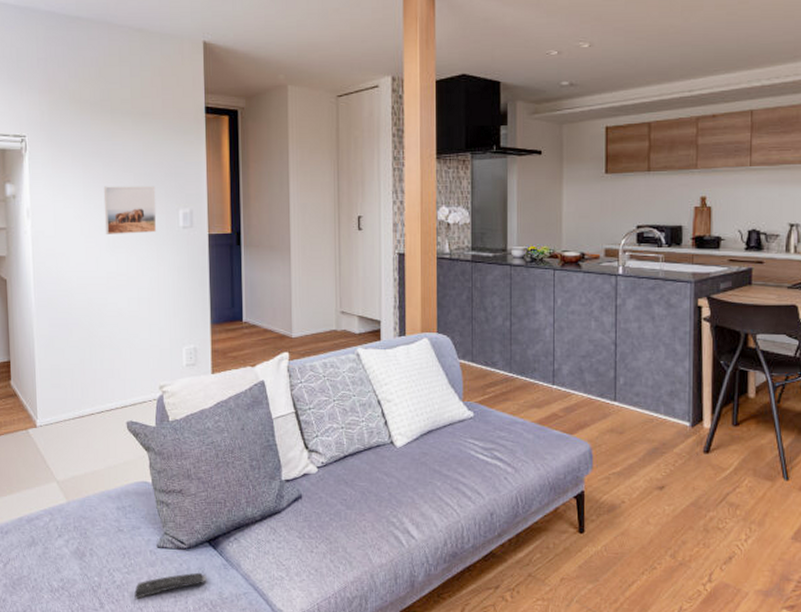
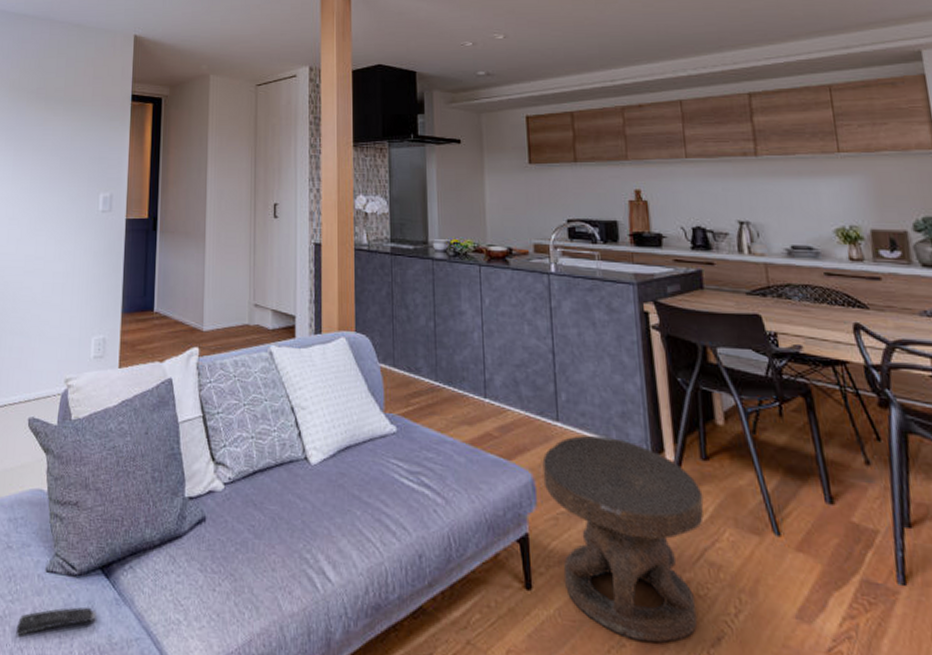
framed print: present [103,186,157,234] -> none [28,169,79,217]
carved stool: none [599,411,731,565] -> present [542,435,704,643]

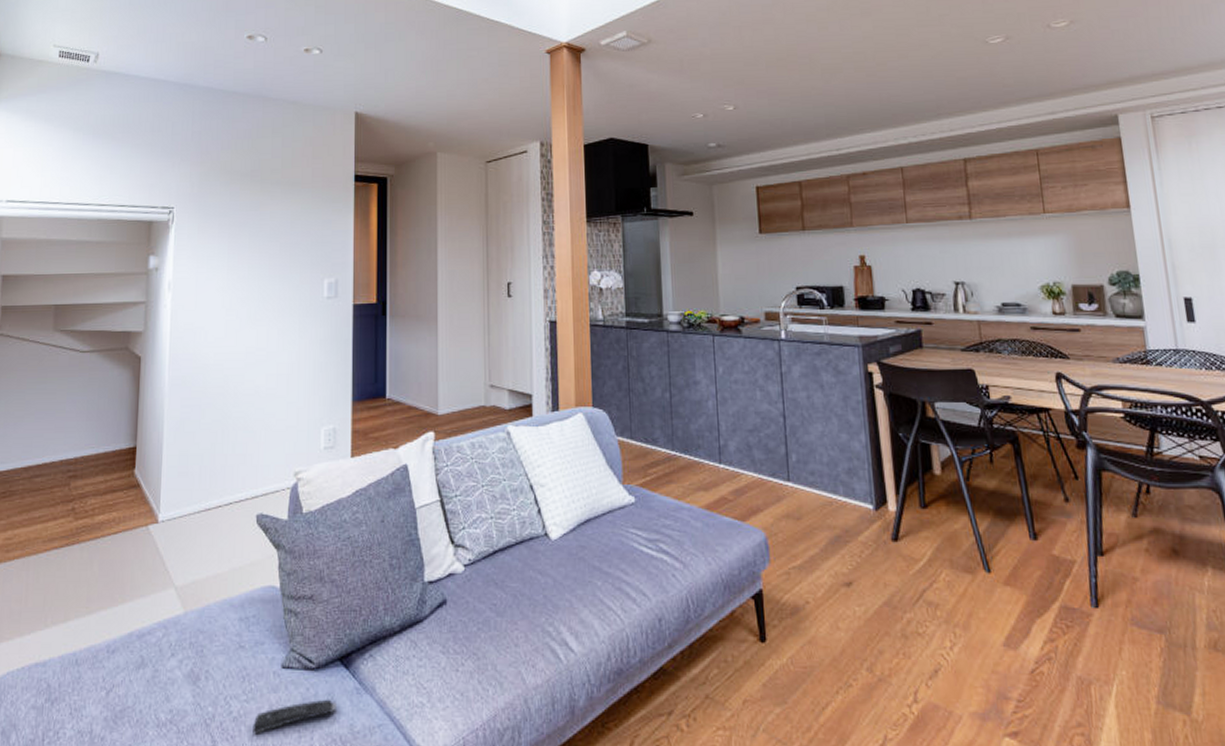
carved stool: present [542,435,704,643] -> none [774,492,923,681]

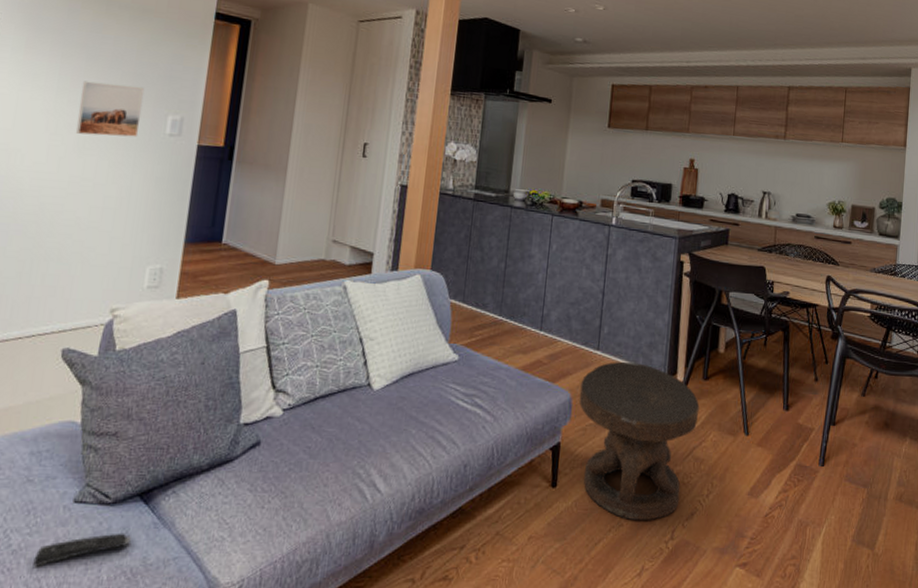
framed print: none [247,255,301,307] -> present [75,81,145,137]
carved stool: none [774,492,923,681] -> present [579,361,700,521]

